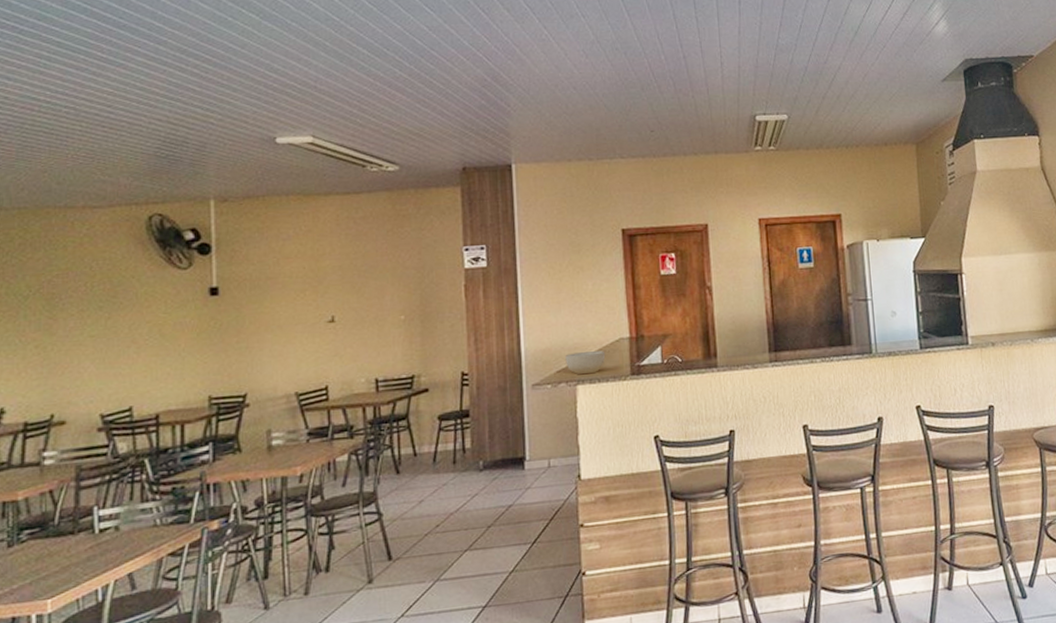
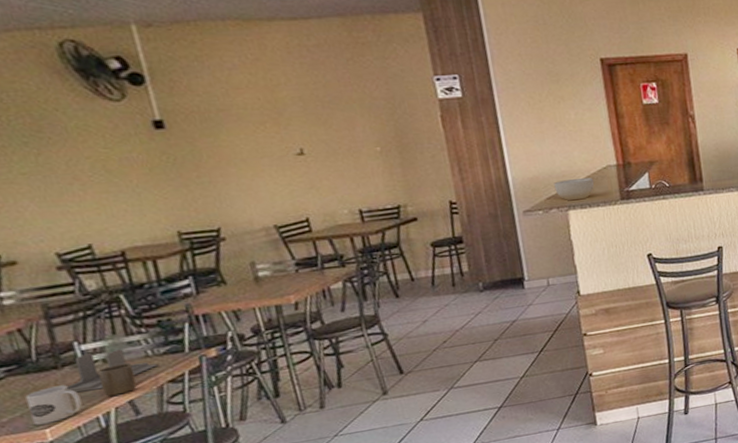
mug: none [39,552,86,595] -> present [25,385,83,426]
napkin holder: none [76,516,164,562] -> present [66,349,159,393]
cup: none [107,531,140,567] -> present [98,362,138,397]

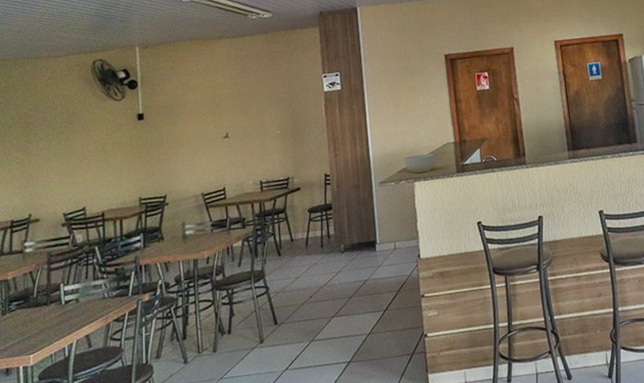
mug: present [25,385,83,426] -> none [24,318,57,351]
napkin holder: present [66,349,159,393] -> none [49,291,110,326]
cup: present [98,362,138,397] -> none [71,302,94,330]

